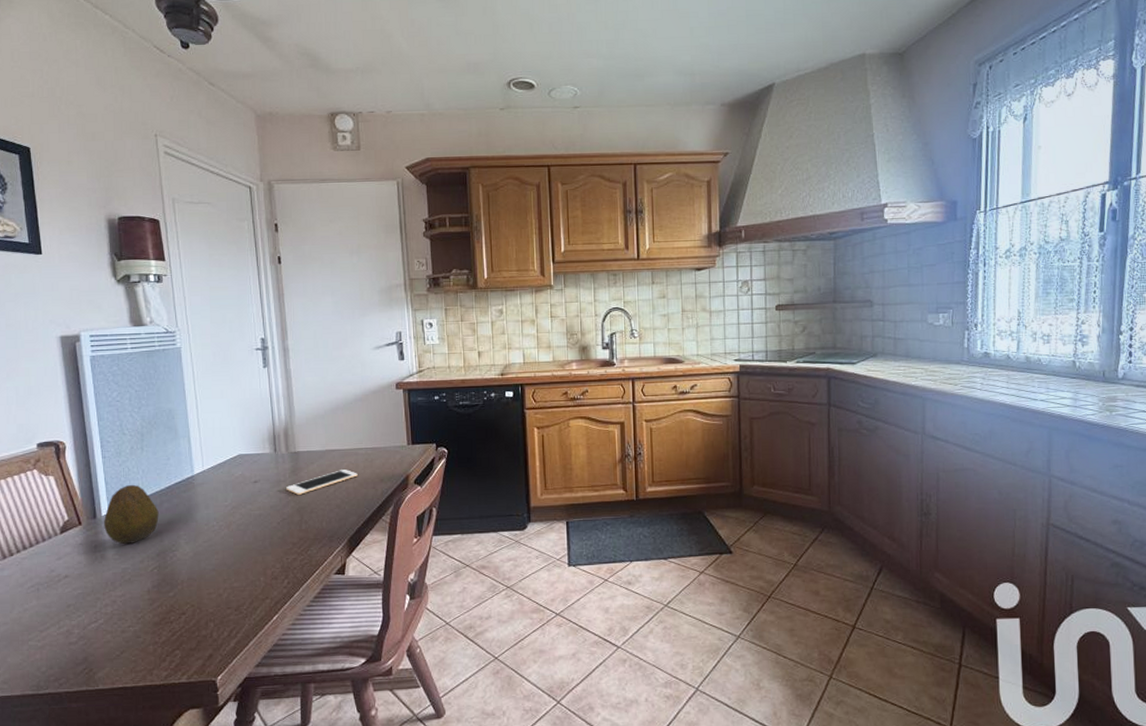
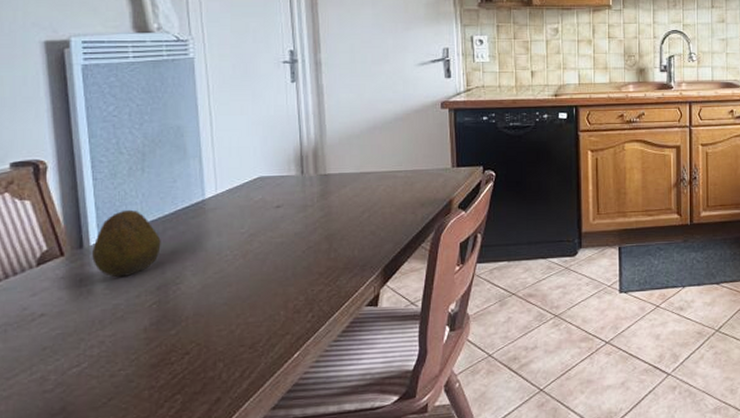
cell phone: present [286,470,358,495] -> none [314,193,396,221]

